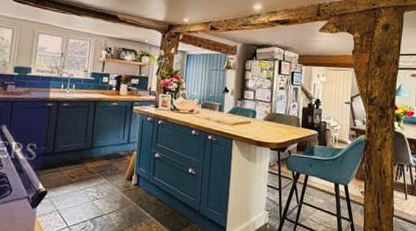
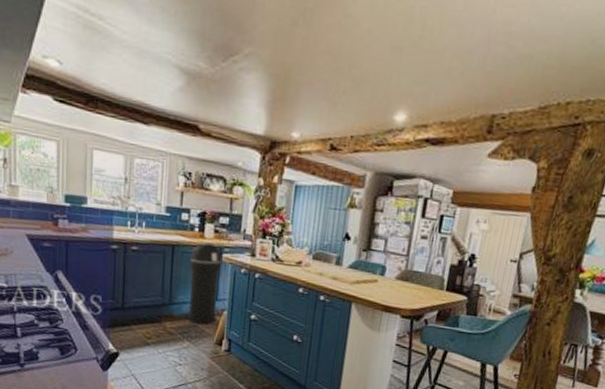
trash can: none [105,98,133,163] -> present [188,242,222,325]

